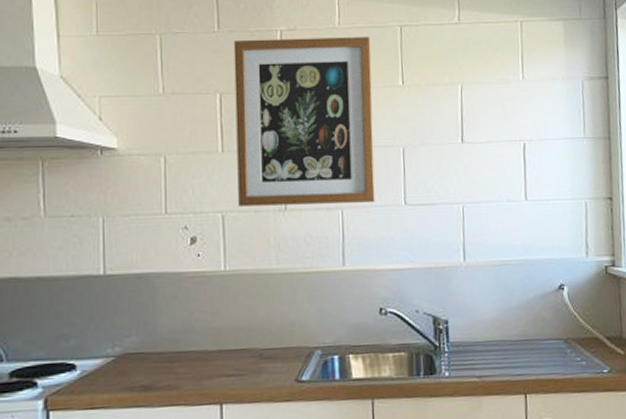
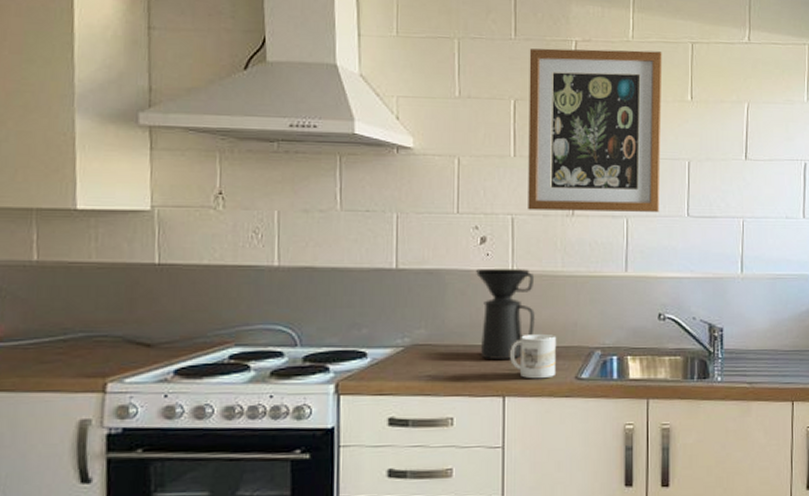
coffee maker: none [187,267,252,367] -> present [476,268,536,361]
mug: none [226,335,275,384] -> present [510,333,557,379]

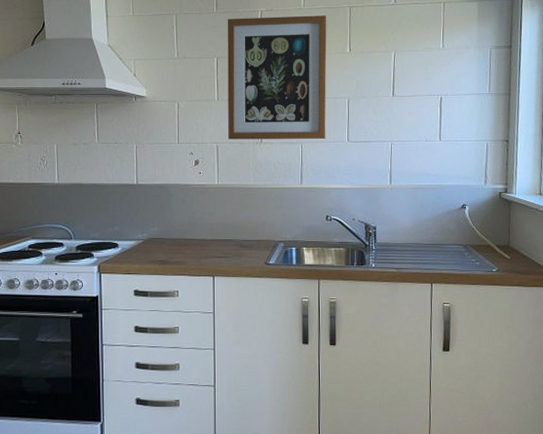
coffee maker: present [476,268,536,361] -> none [192,182,236,250]
mug: present [510,333,557,379] -> none [218,230,251,264]

